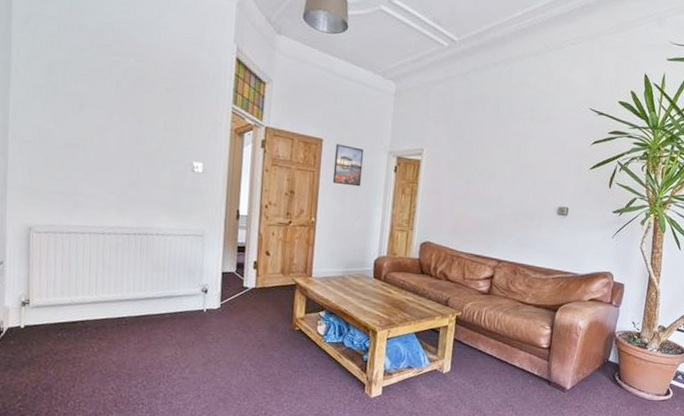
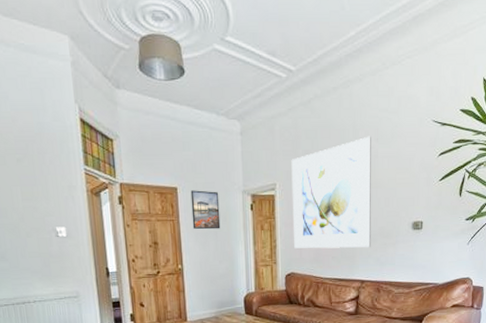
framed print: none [433,115,526,228] -> present [291,136,372,249]

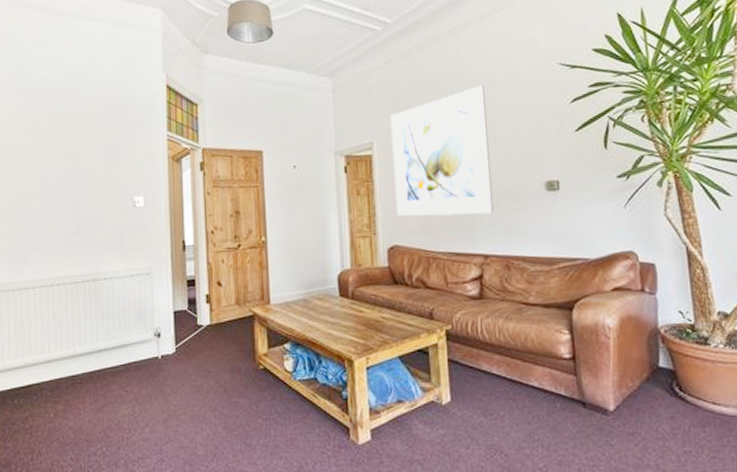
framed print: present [190,190,221,230] -> none [277,152,310,196]

